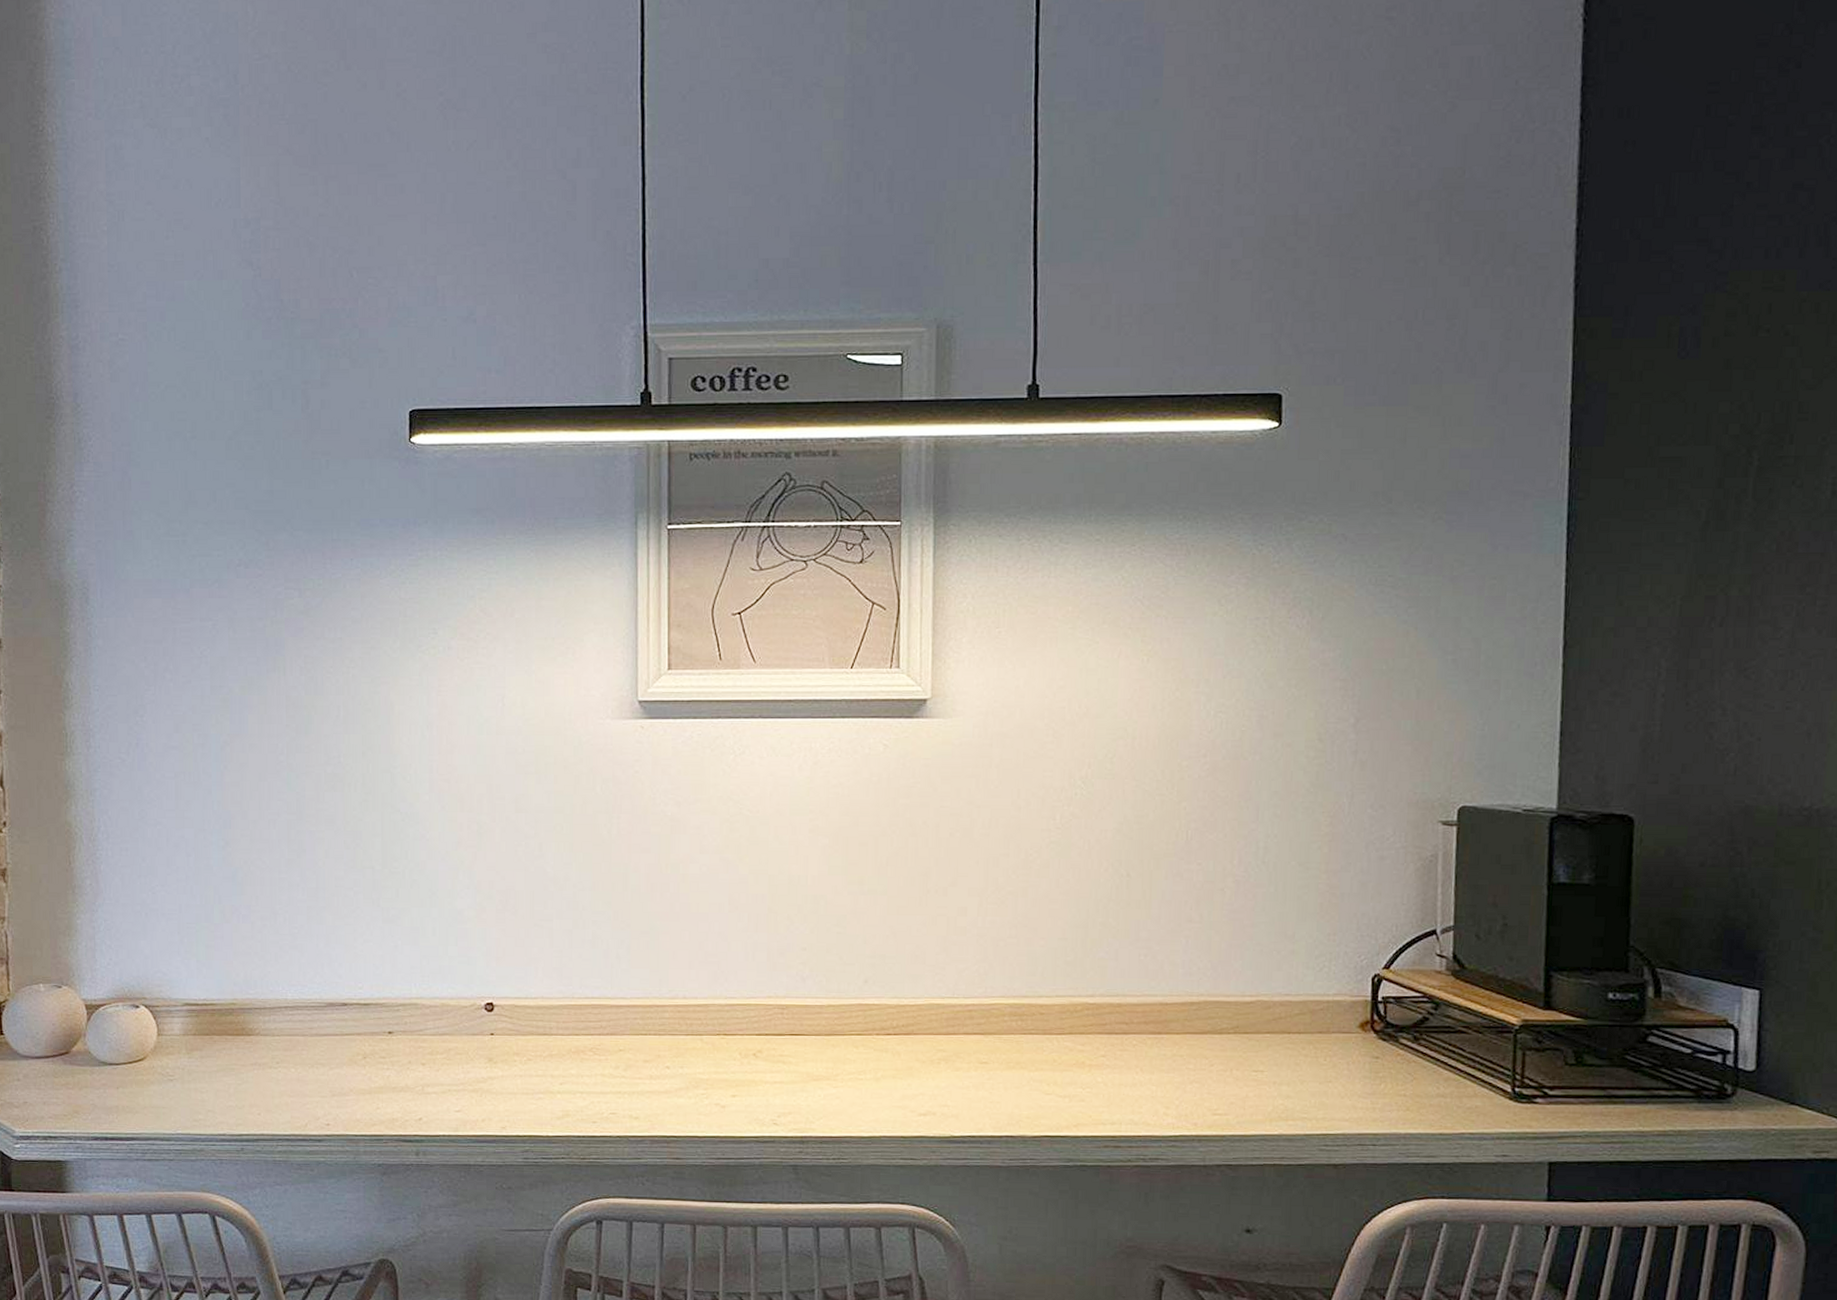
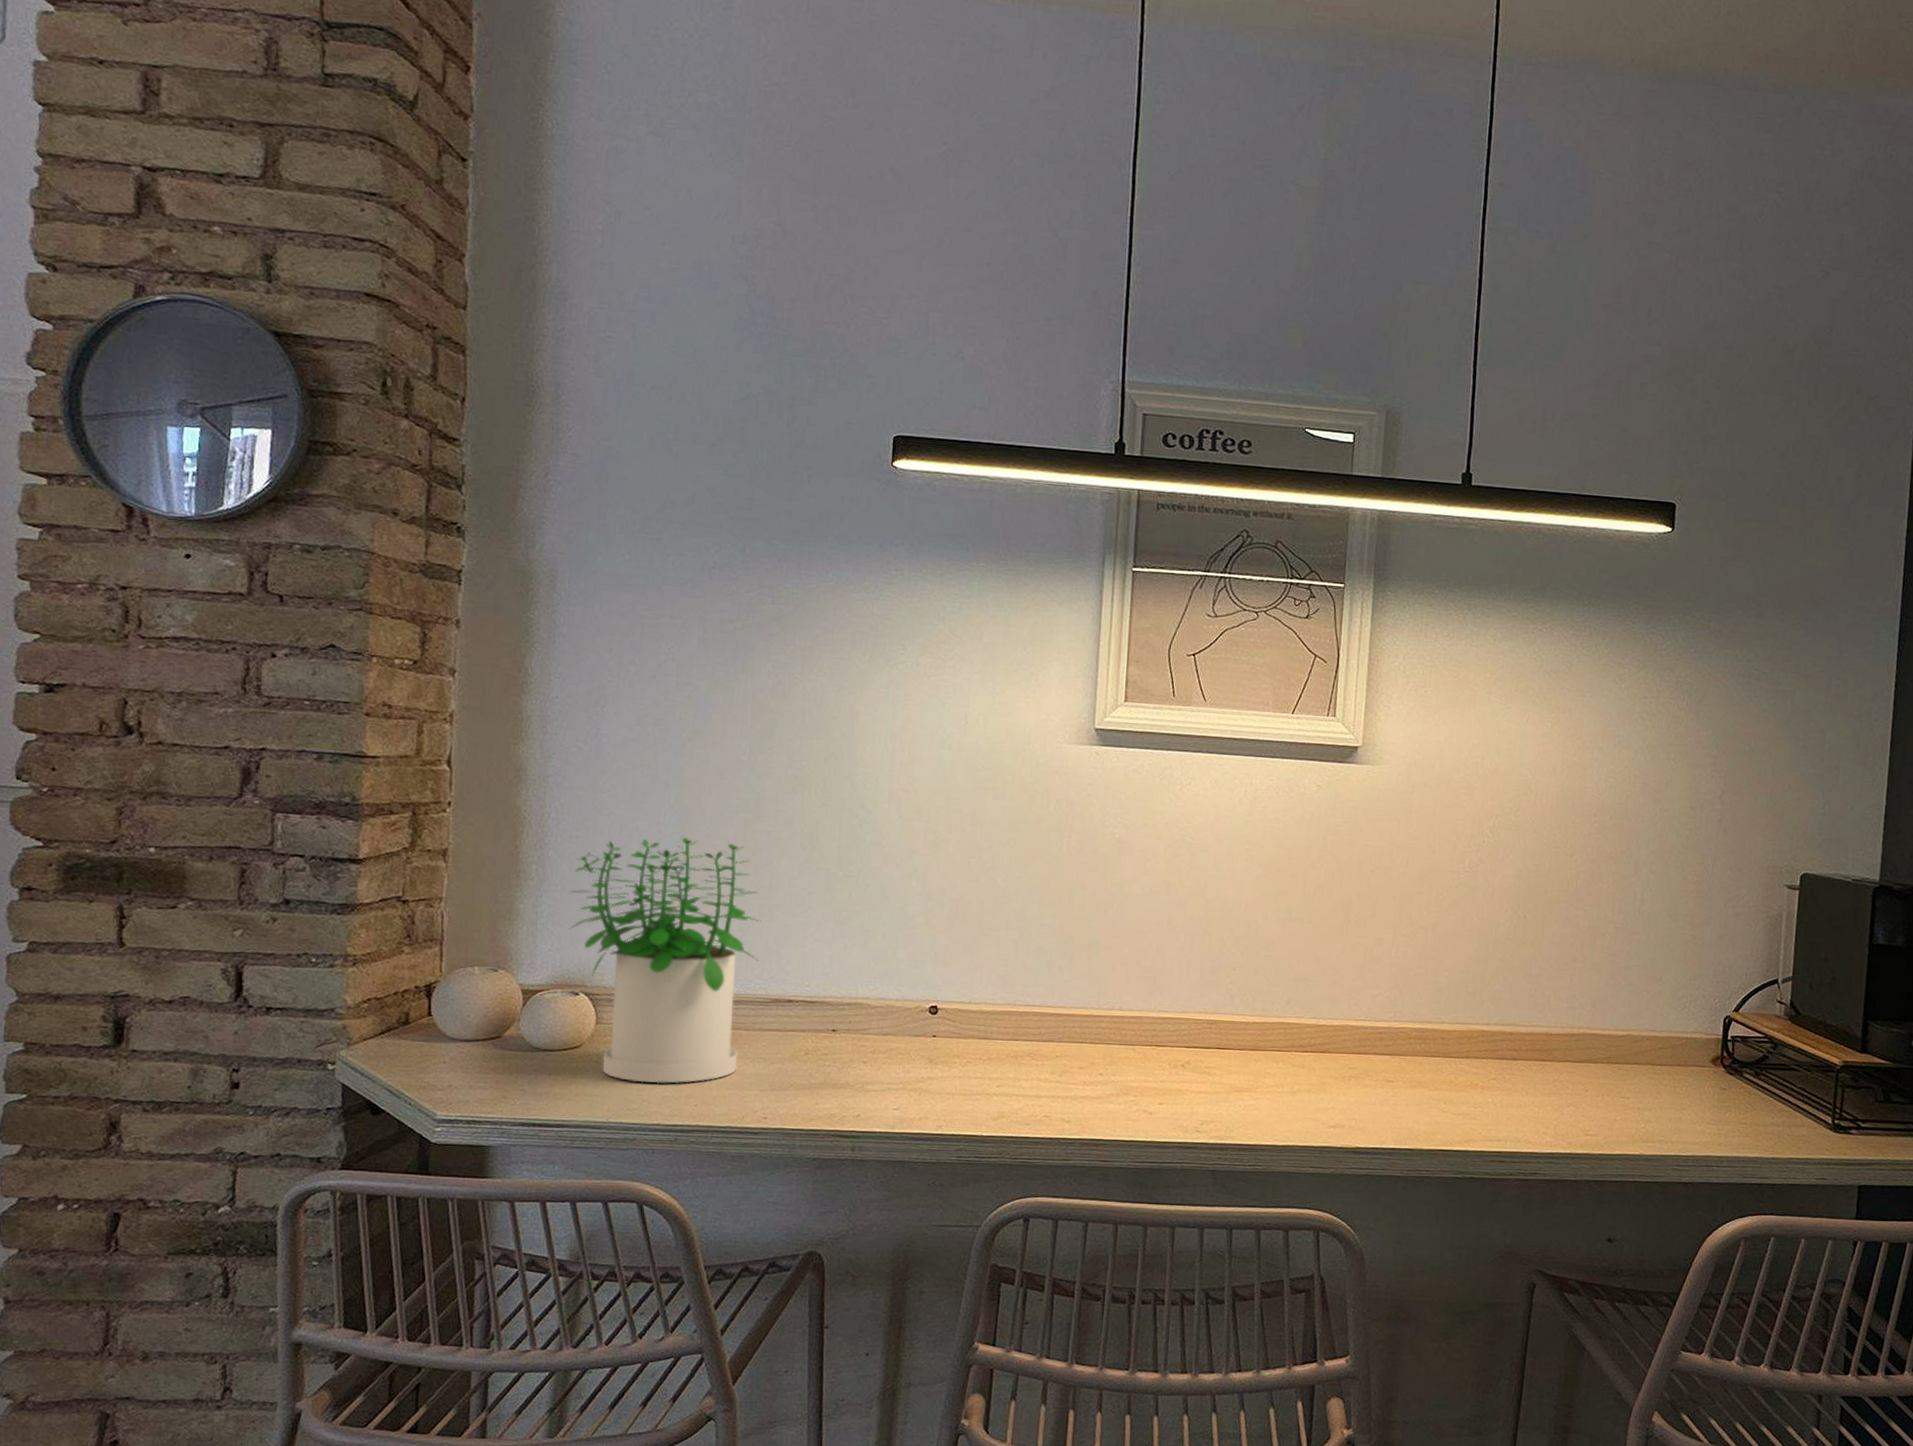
potted plant: none [123,843,310,1094] -> present [568,837,761,1084]

